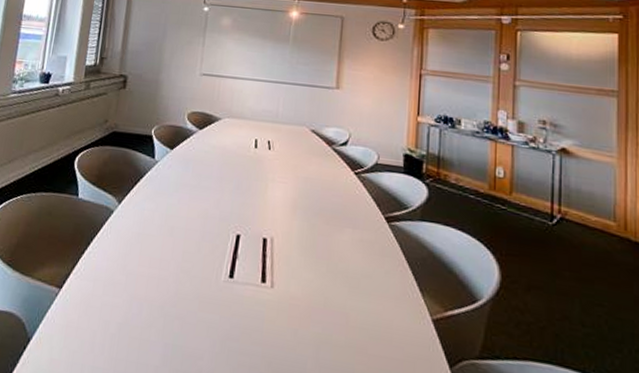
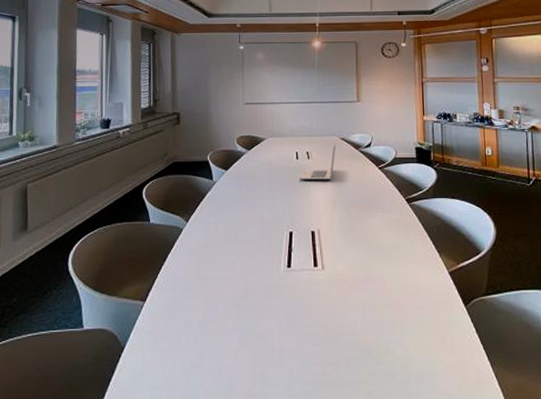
laptop: none [256,135,306,179] -> present [300,143,337,180]

